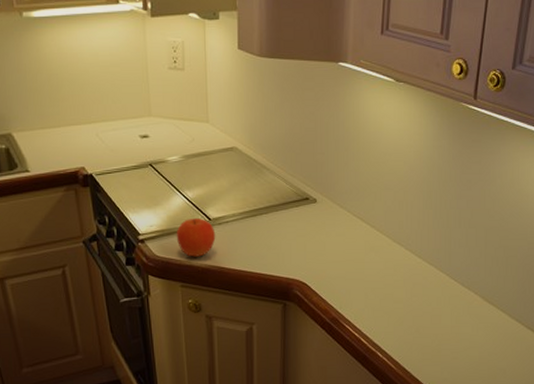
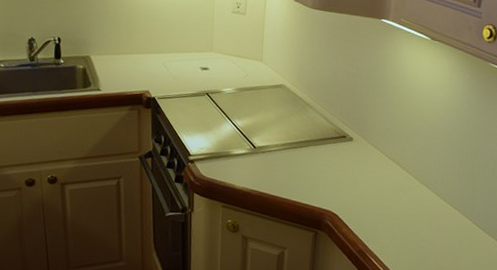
fruit: present [176,218,216,257] -> none [223,145,259,181]

